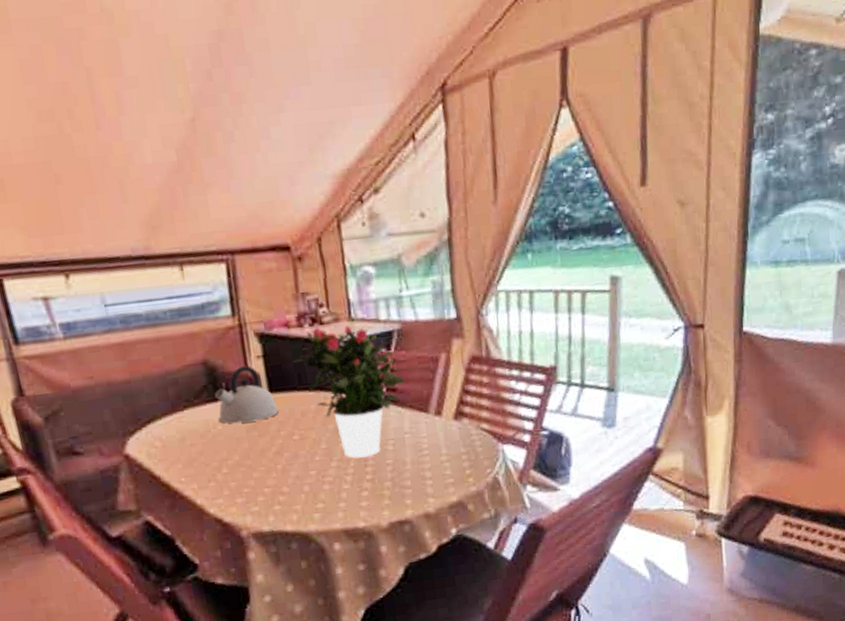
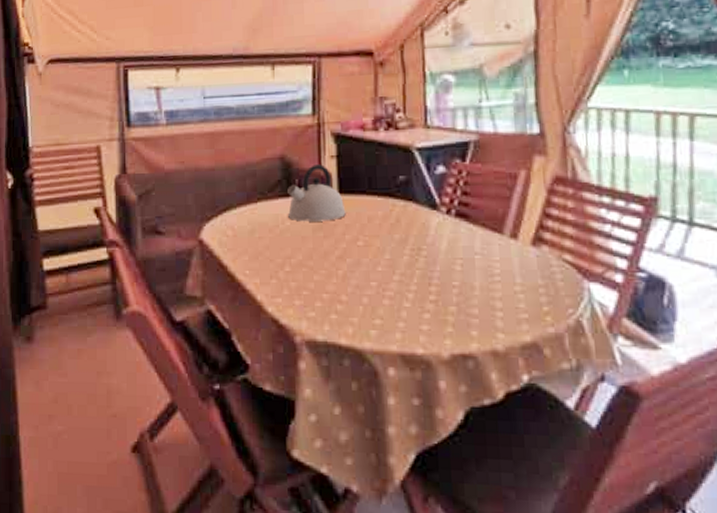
potted flower: present [293,325,406,459] -> none [365,132,480,275]

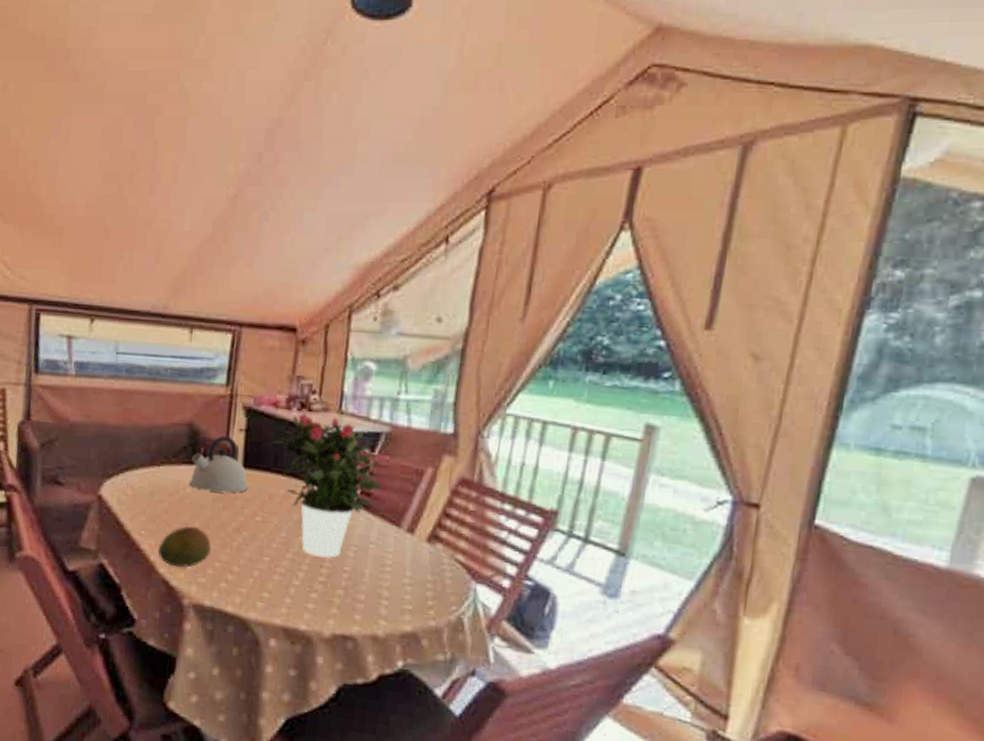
fruit: none [264,259,317,304] -> present [157,526,211,568]
potted flower: none [365,132,480,275] -> present [273,412,384,558]

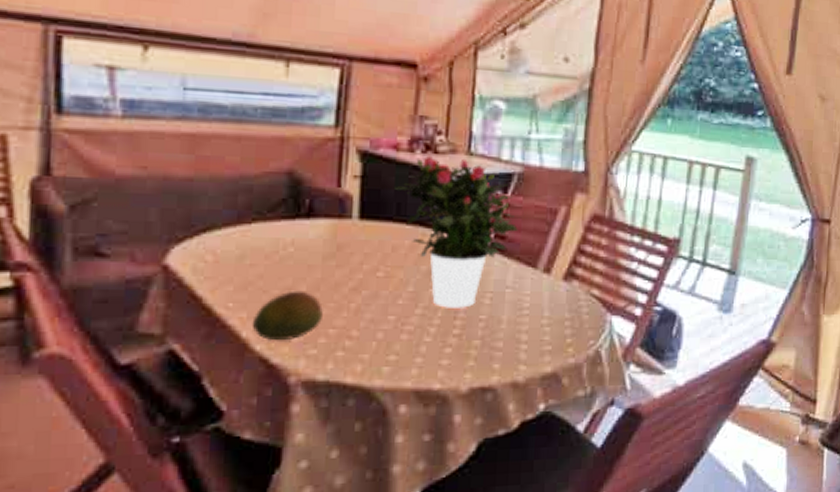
kettle: present [189,435,248,493] -> none [291,184,366,249]

